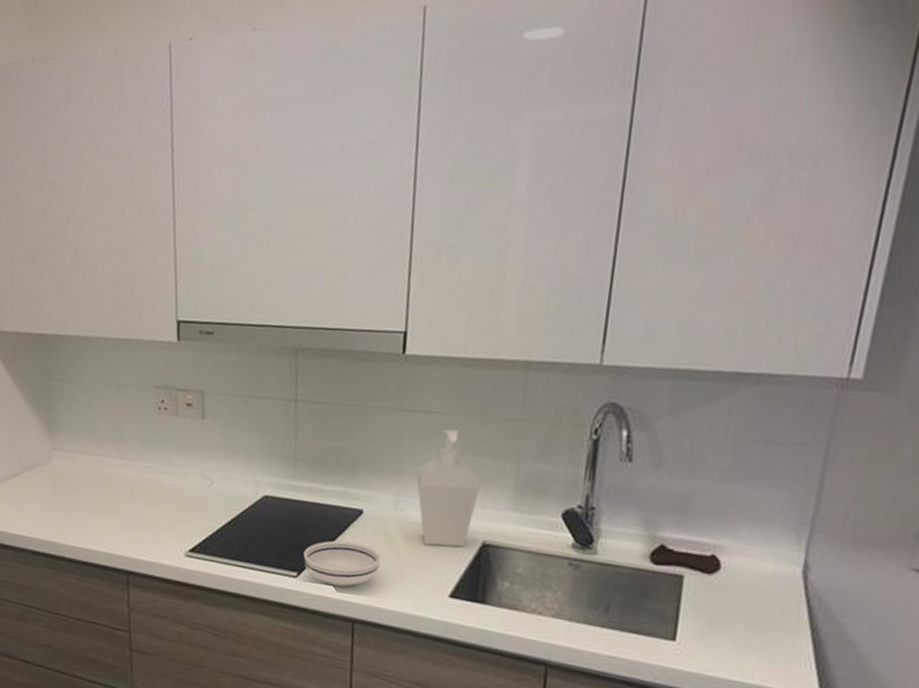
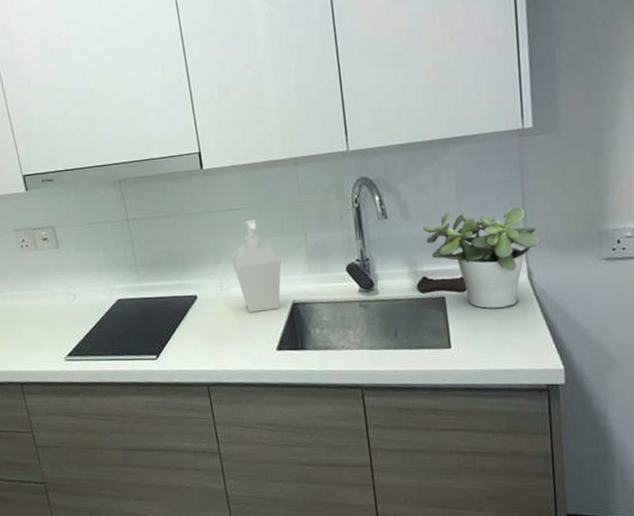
bowl: present [303,540,382,588] -> none [158,322,219,360]
potted plant: none [676,468,833,605] -> present [423,207,541,309]

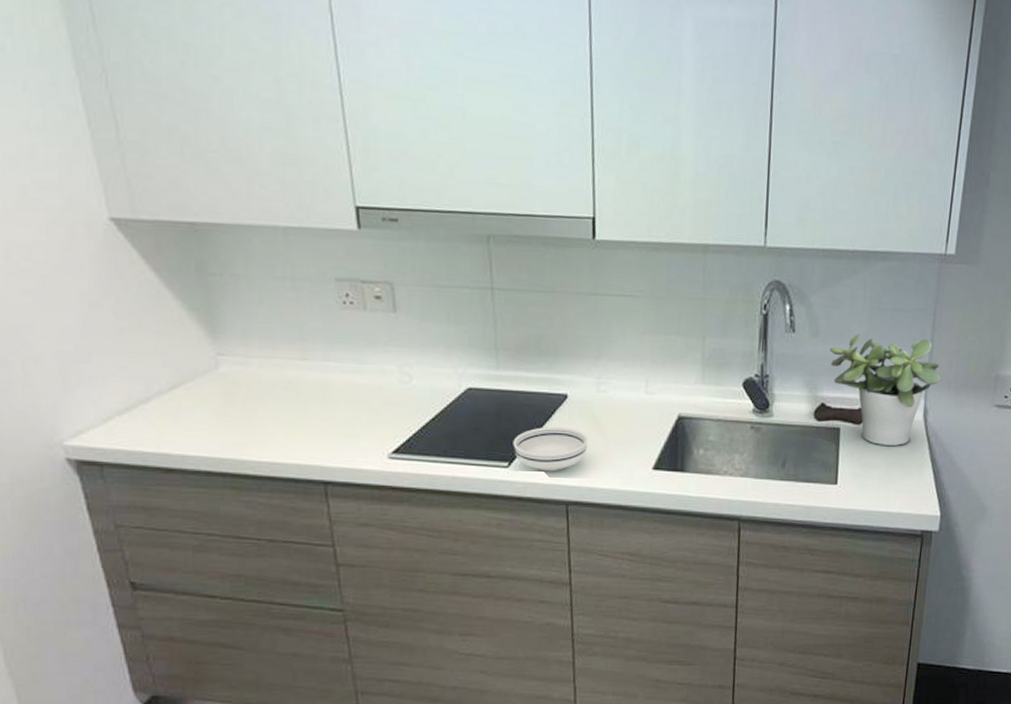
bowl: none [158,322,219,360] -> present [513,426,589,472]
soap bottle: present [231,219,281,313] -> none [615,310,672,423]

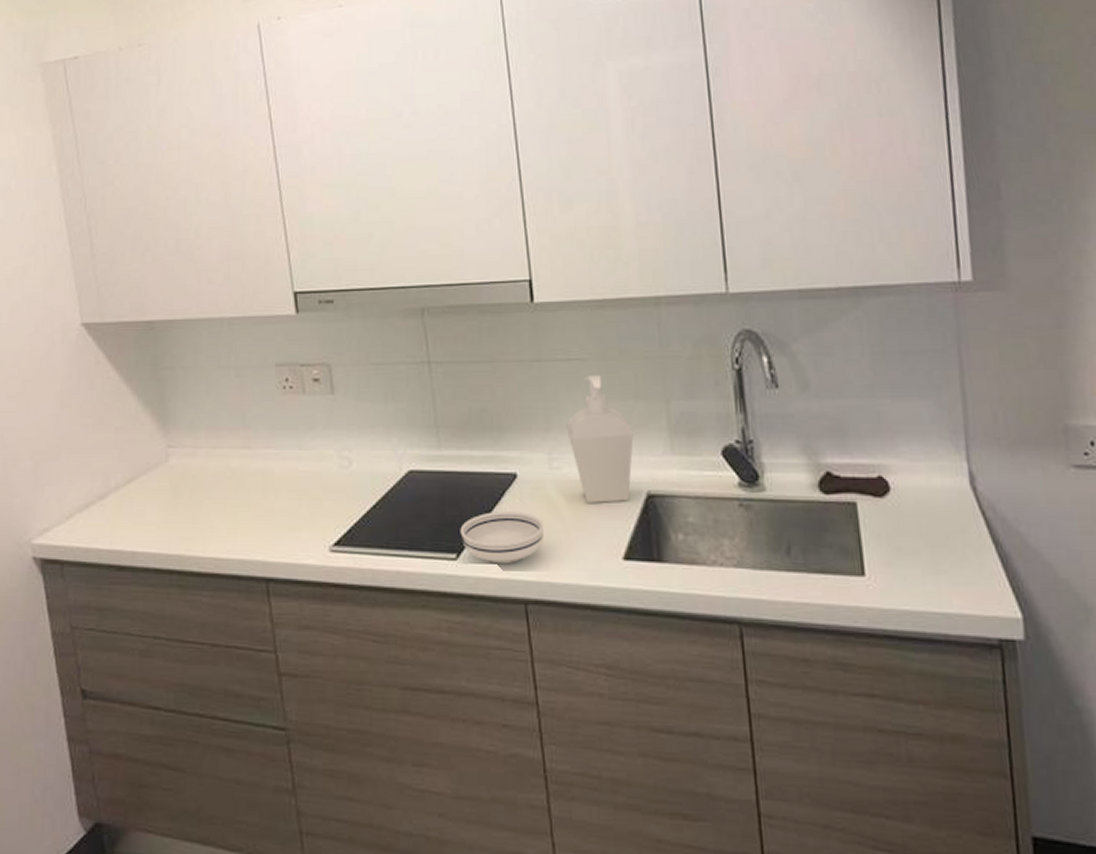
soap bottle: none [615,310,672,423] -> present [566,374,634,504]
potted plant: present [829,334,942,447] -> none [826,384,986,525]

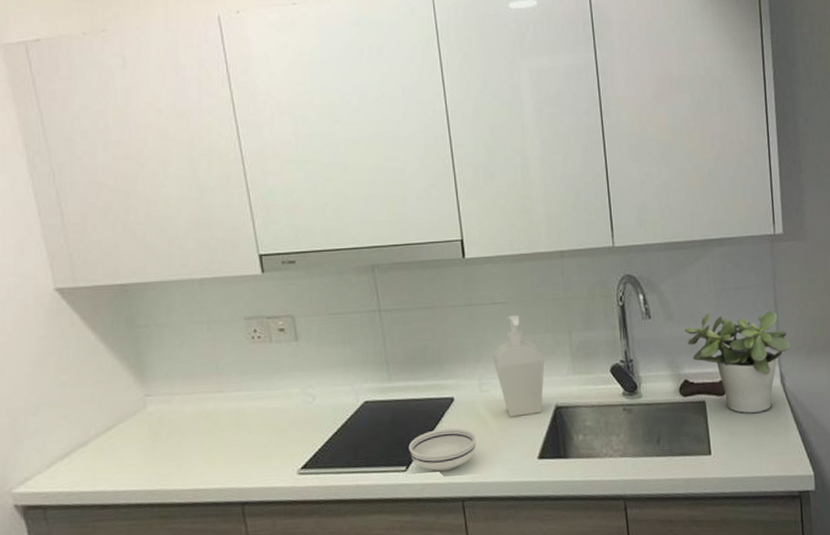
potted plant: none [826,384,986,525] -> present [684,311,791,414]

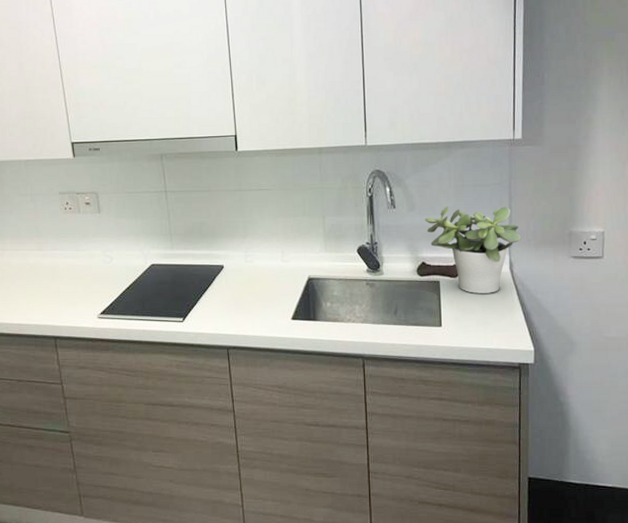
bowl: present [408,427,477,472] -> none [185,289,241,324]
soap bottle: present [493,314,545,418] -> none [257,199,301,285]

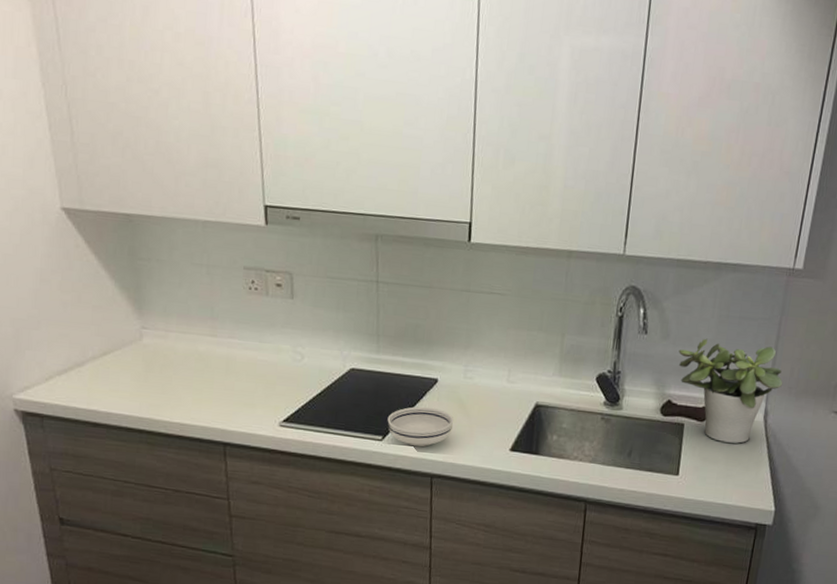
bowl: none [185,289,241,324] -> present [387,406,454,447]

